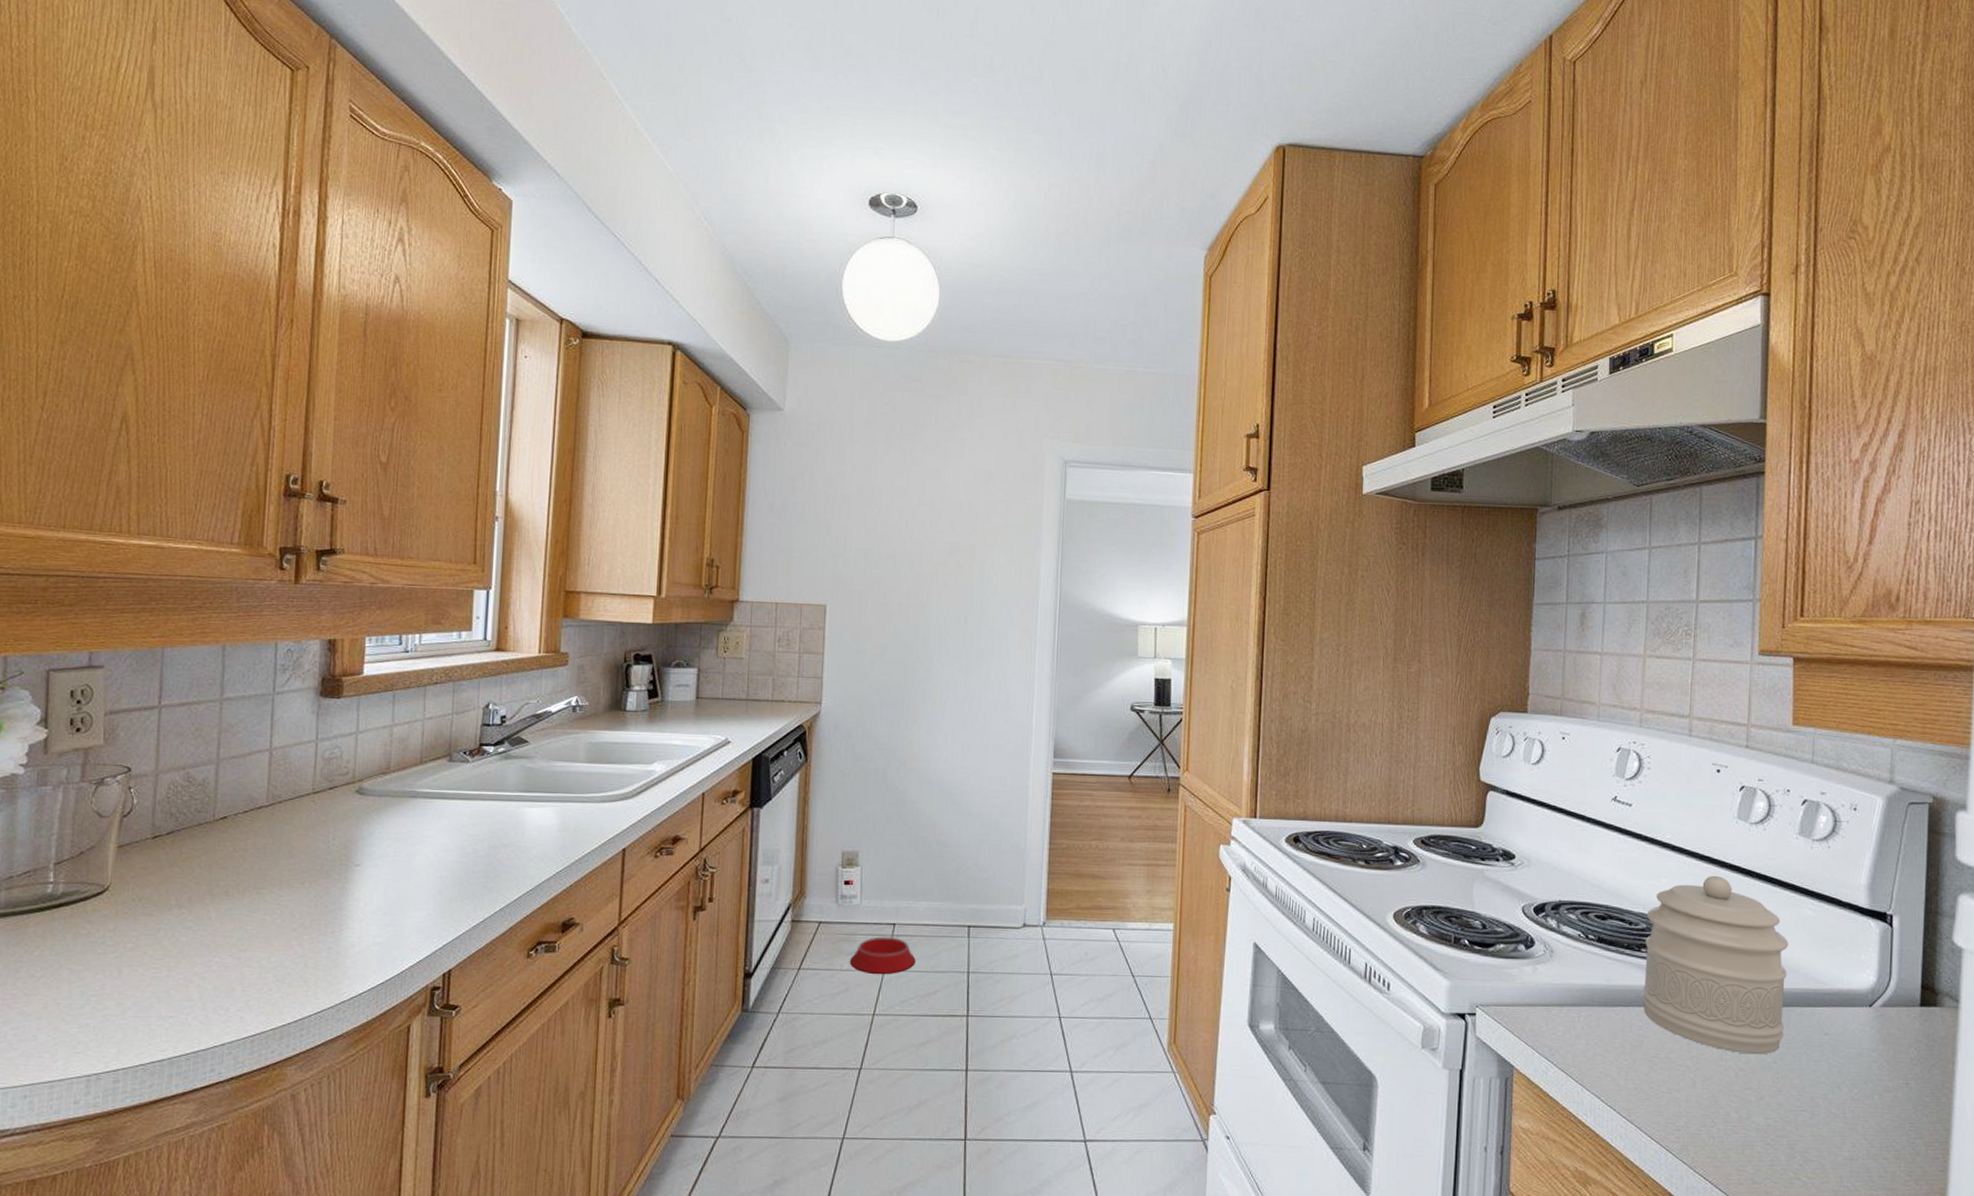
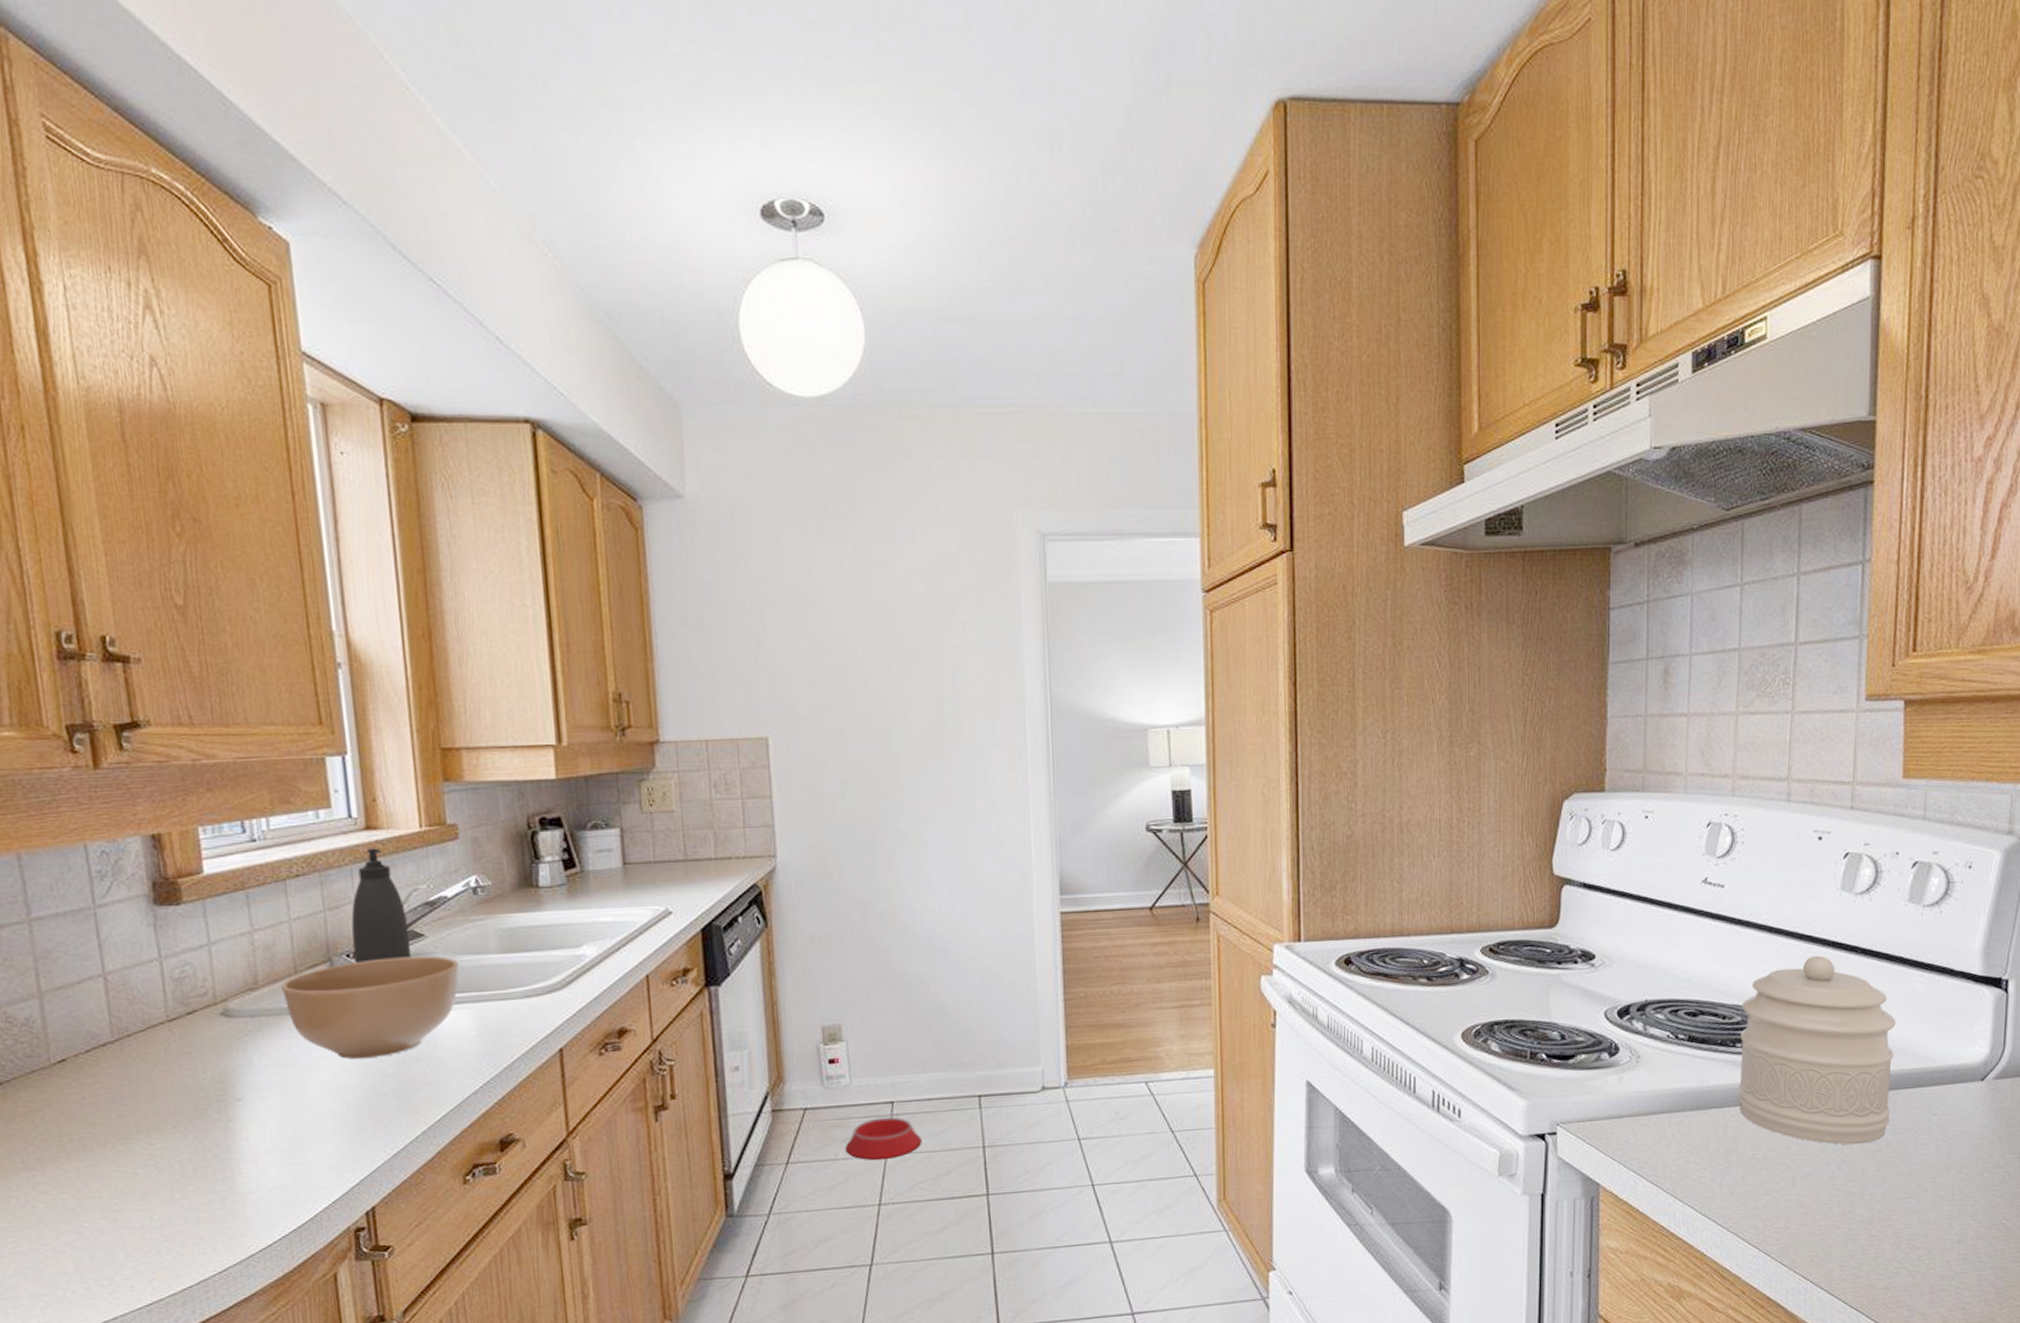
bowl: none [408,757,552,841] -> present [281,955,459,1059]
soap dispenser: none [469,666,517,761] -> present [351,848,412,964]

